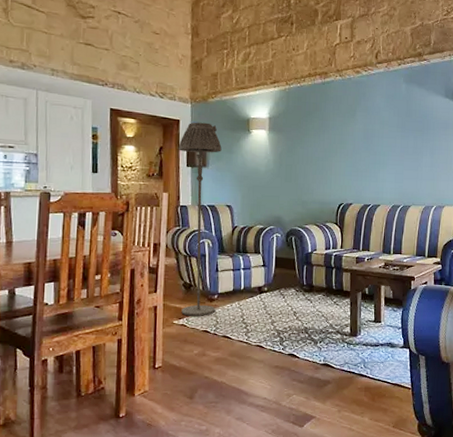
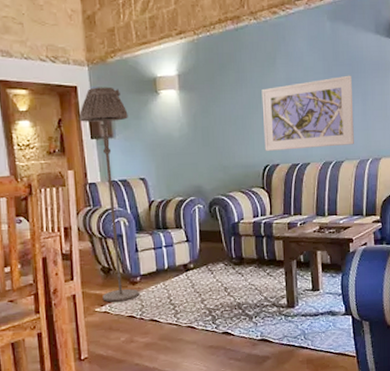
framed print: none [340,131,422,192] -> present [261,75,354,151]

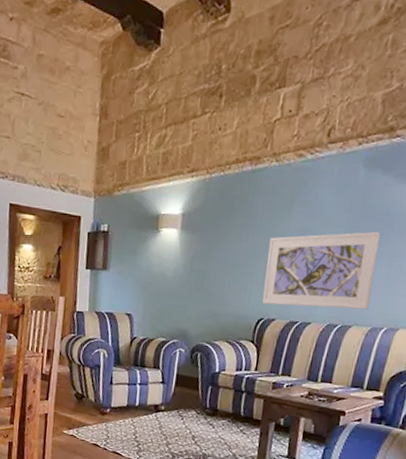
floor lamp: present [79,86,140,302] -> none [72,218,126,429]

